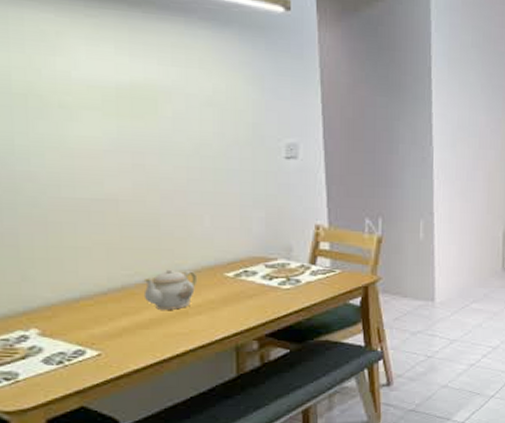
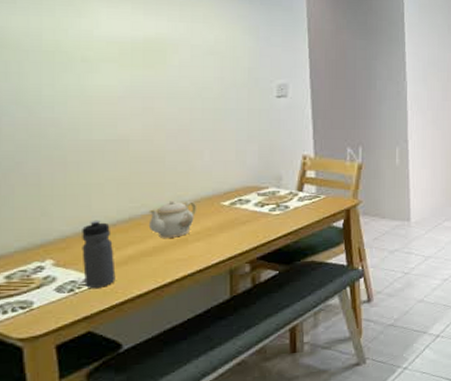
water bottle: none [69,287,109,361] -> present [82,220,116,288]

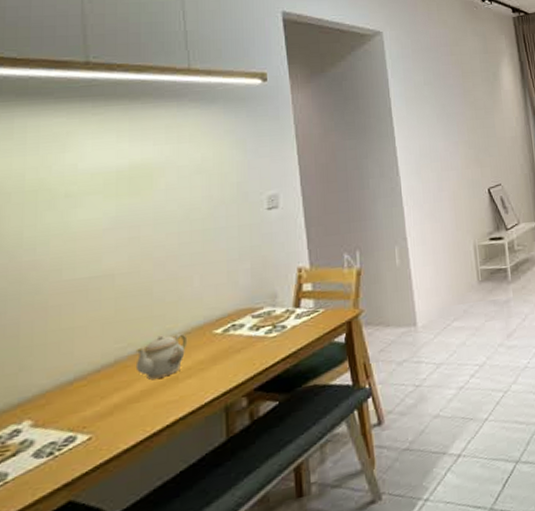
water bottle: present [82,220,116,288] -> none [63,367,100,449]

